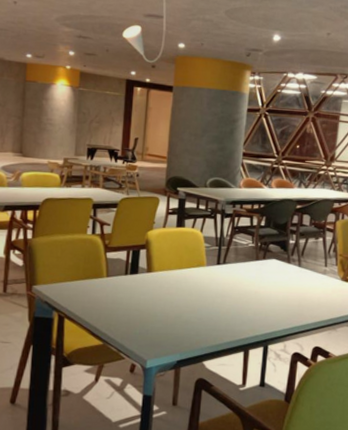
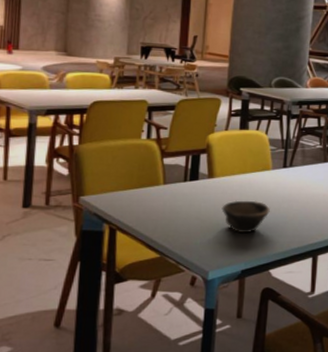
bowl: none [159,294,204,325] -> present [221,200,270,233]

